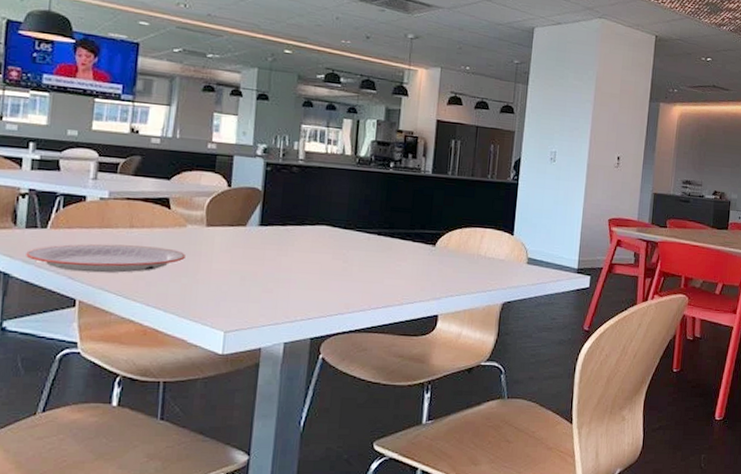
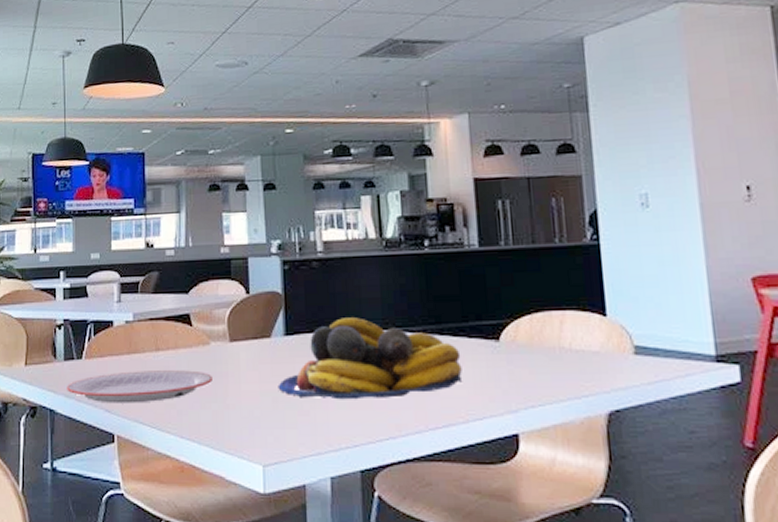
fruit bowl: none [247,216,405,283] -> present [278,317,463,400]

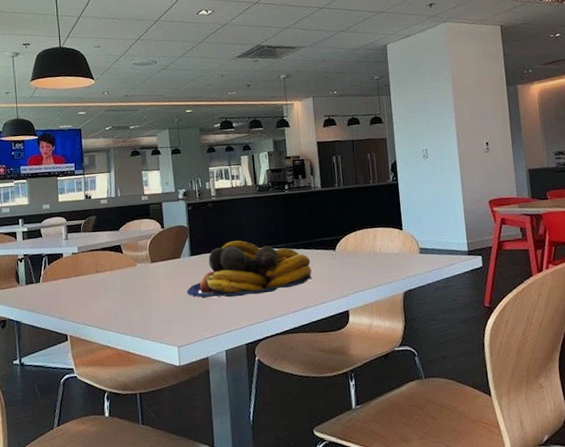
plate: present [67,370,212,403] -> none [29,285,139,313]

